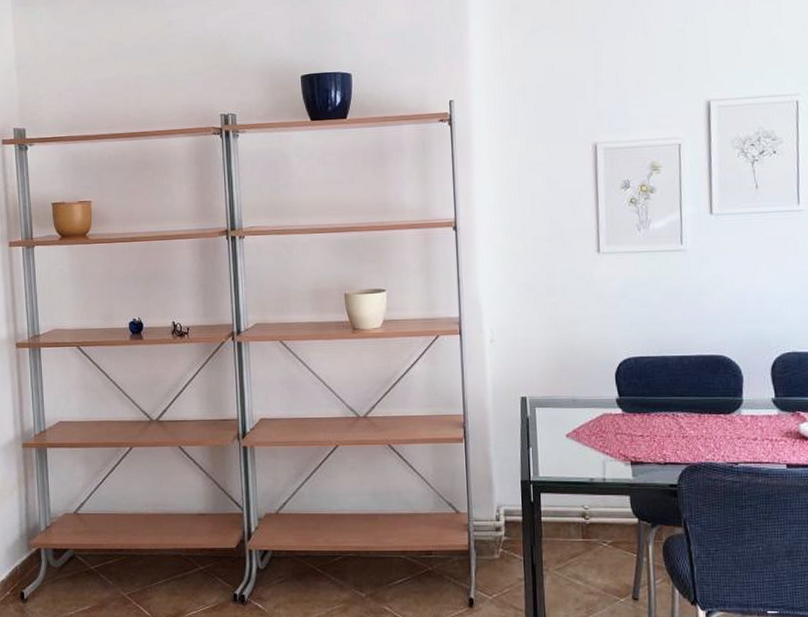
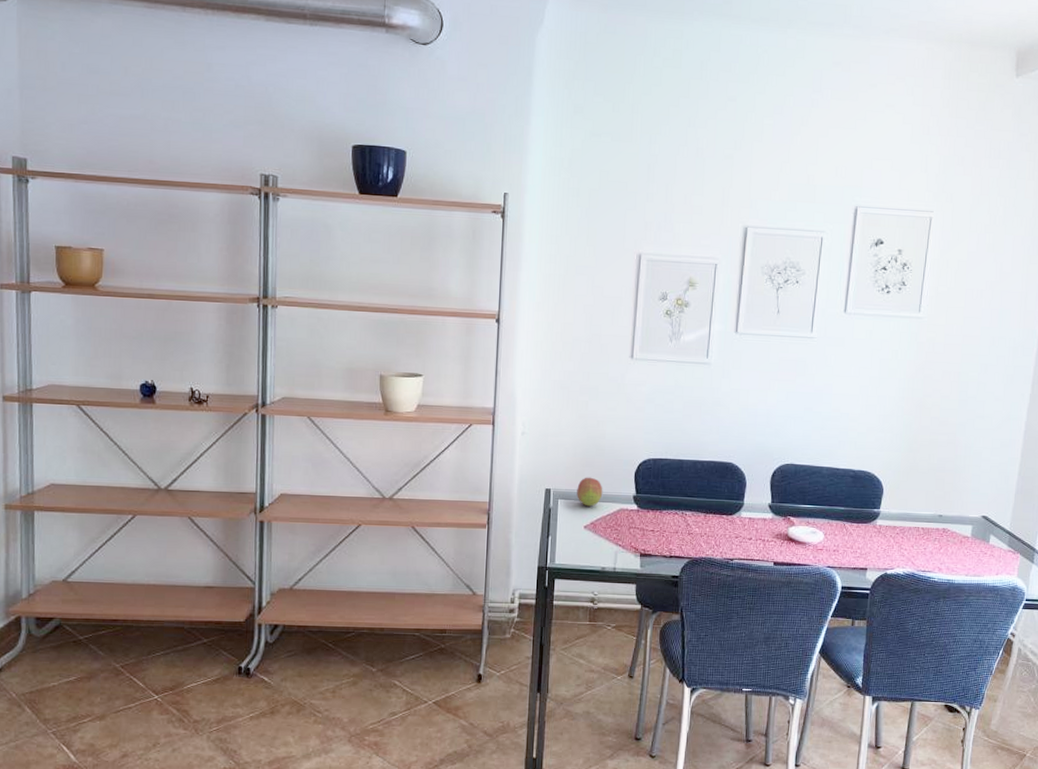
fruit: none [554,382,583,413] -> present [577,477,603,507]

